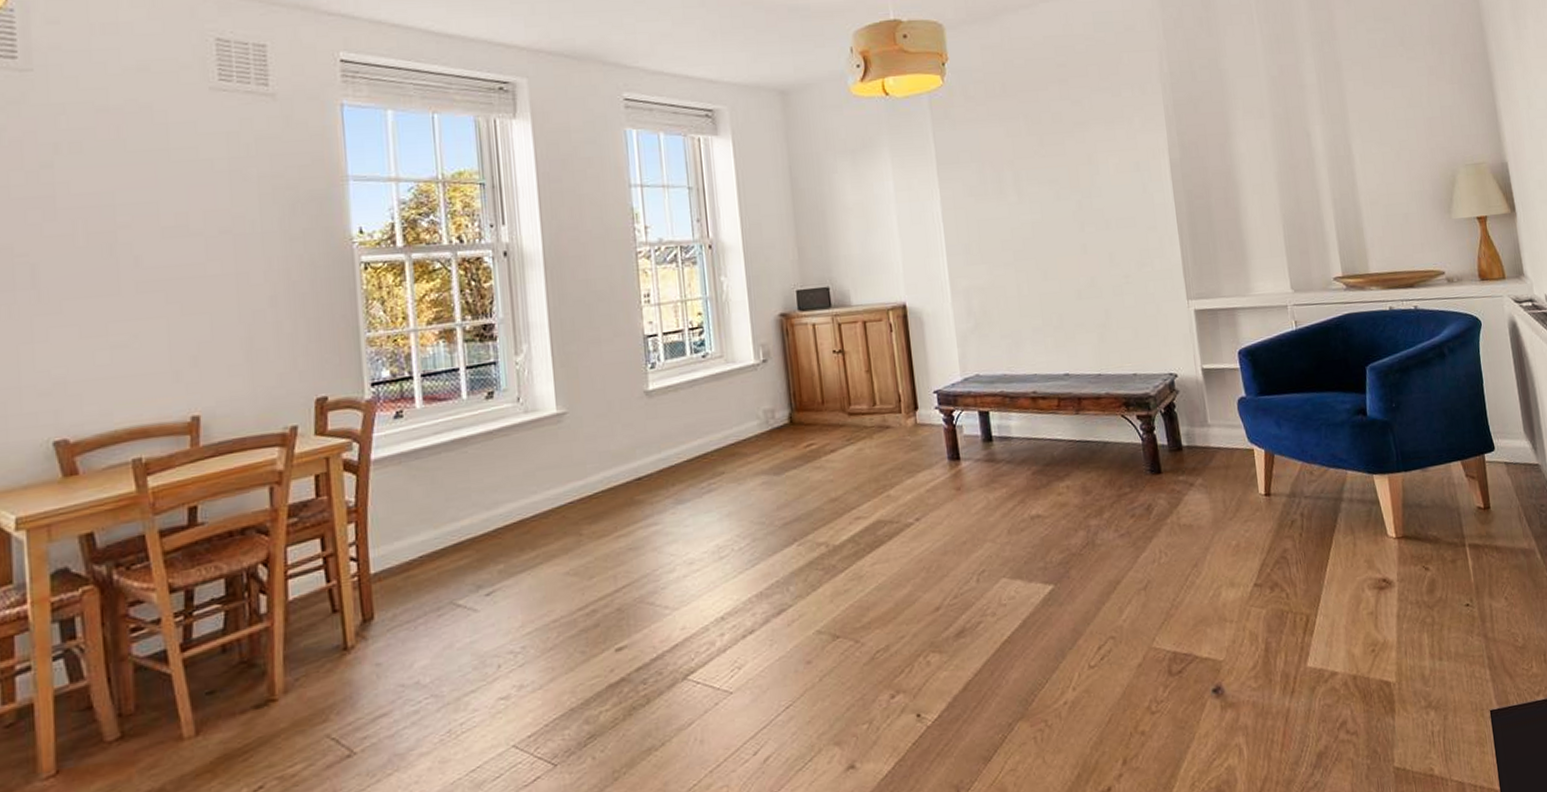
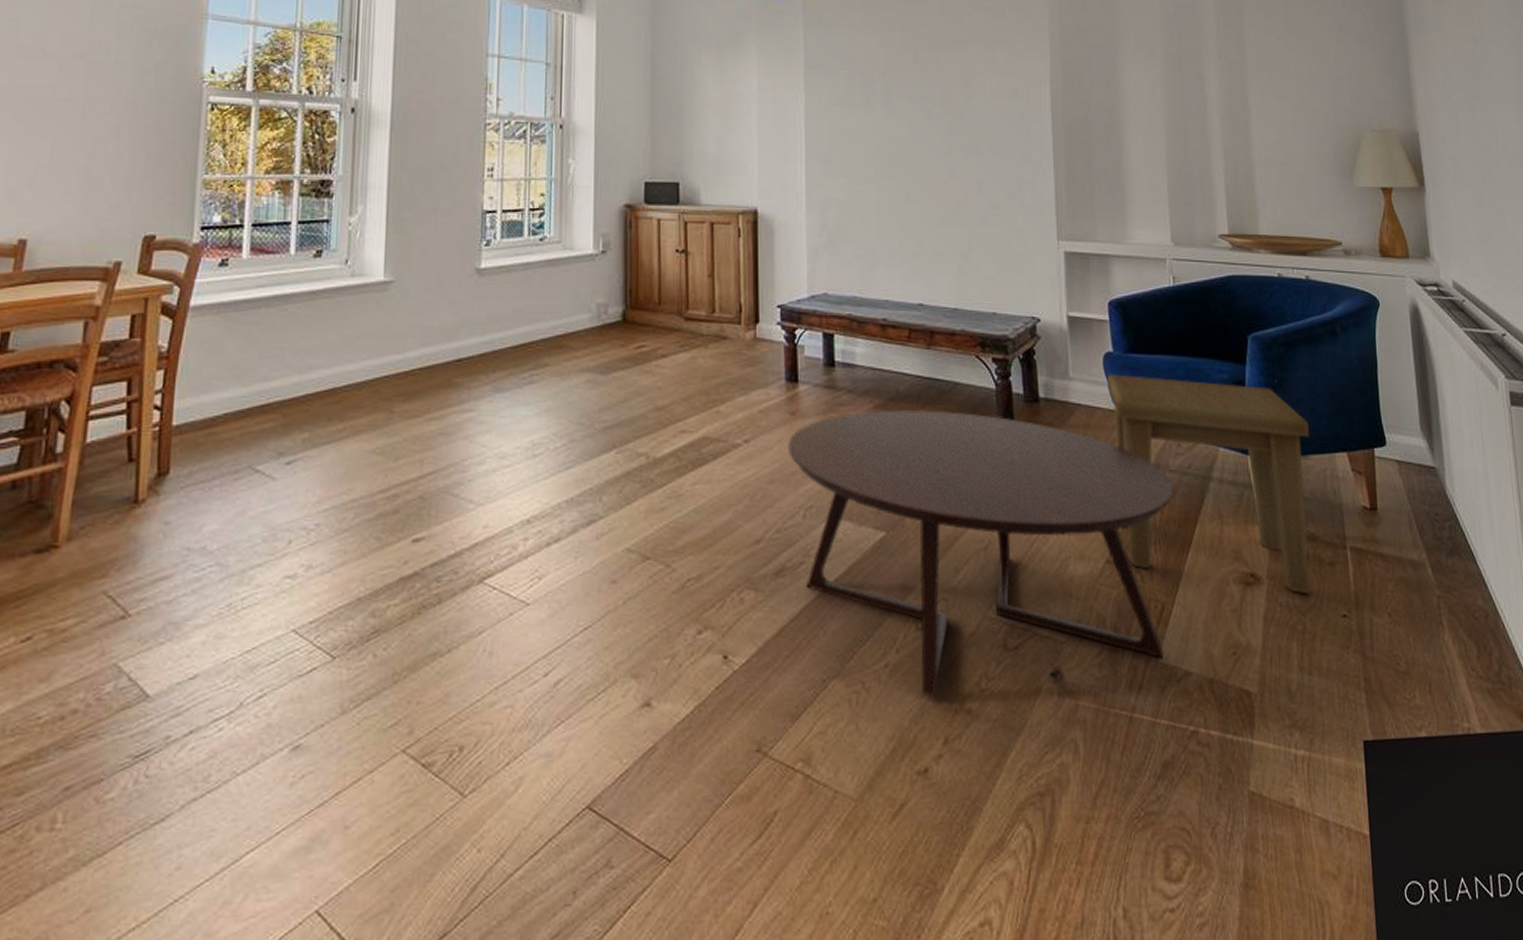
coffee table: none [956,468,1312,725] -> present [788,409,1175,697]
side table: none [1242,411,1437,591] -> present [1106,374,1311,594]

